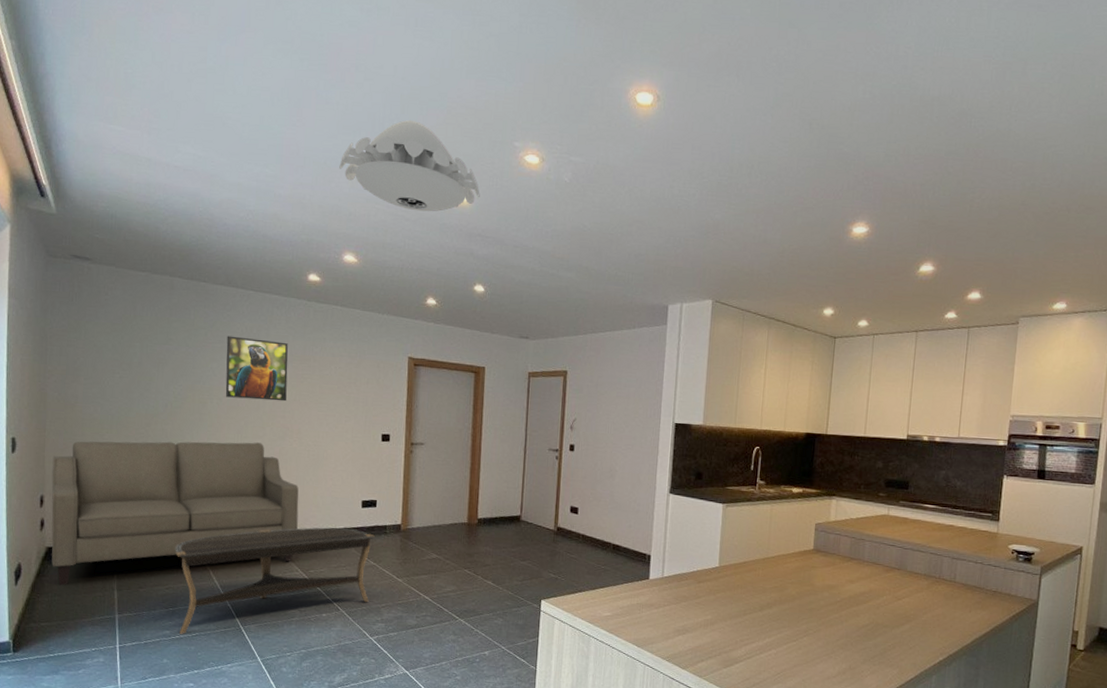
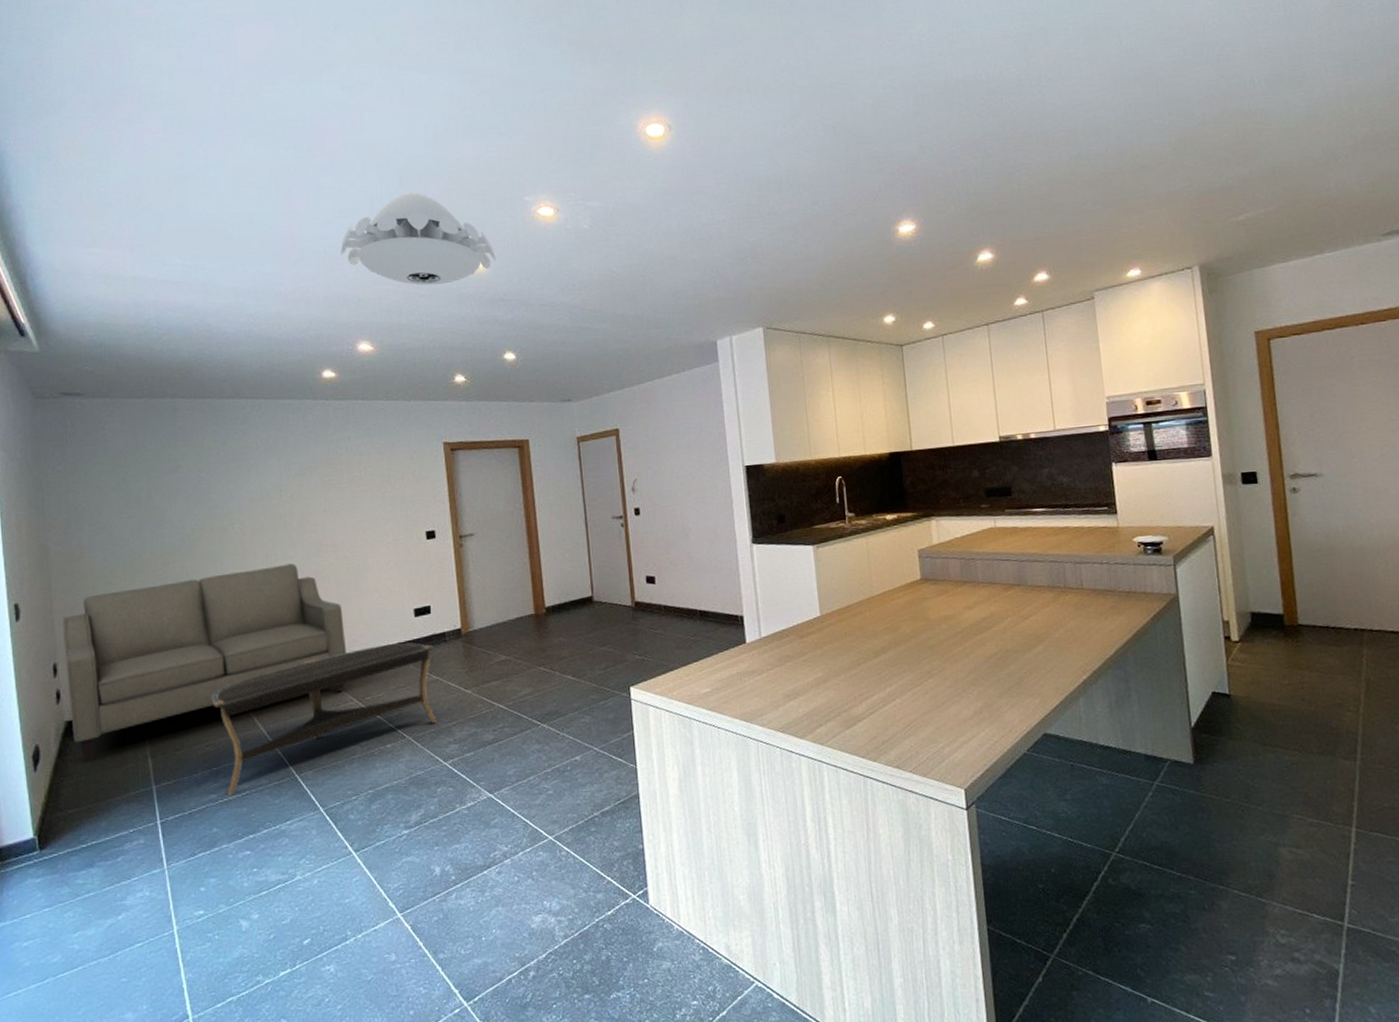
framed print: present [225,336,288,402] -> none [241,449,315,520]

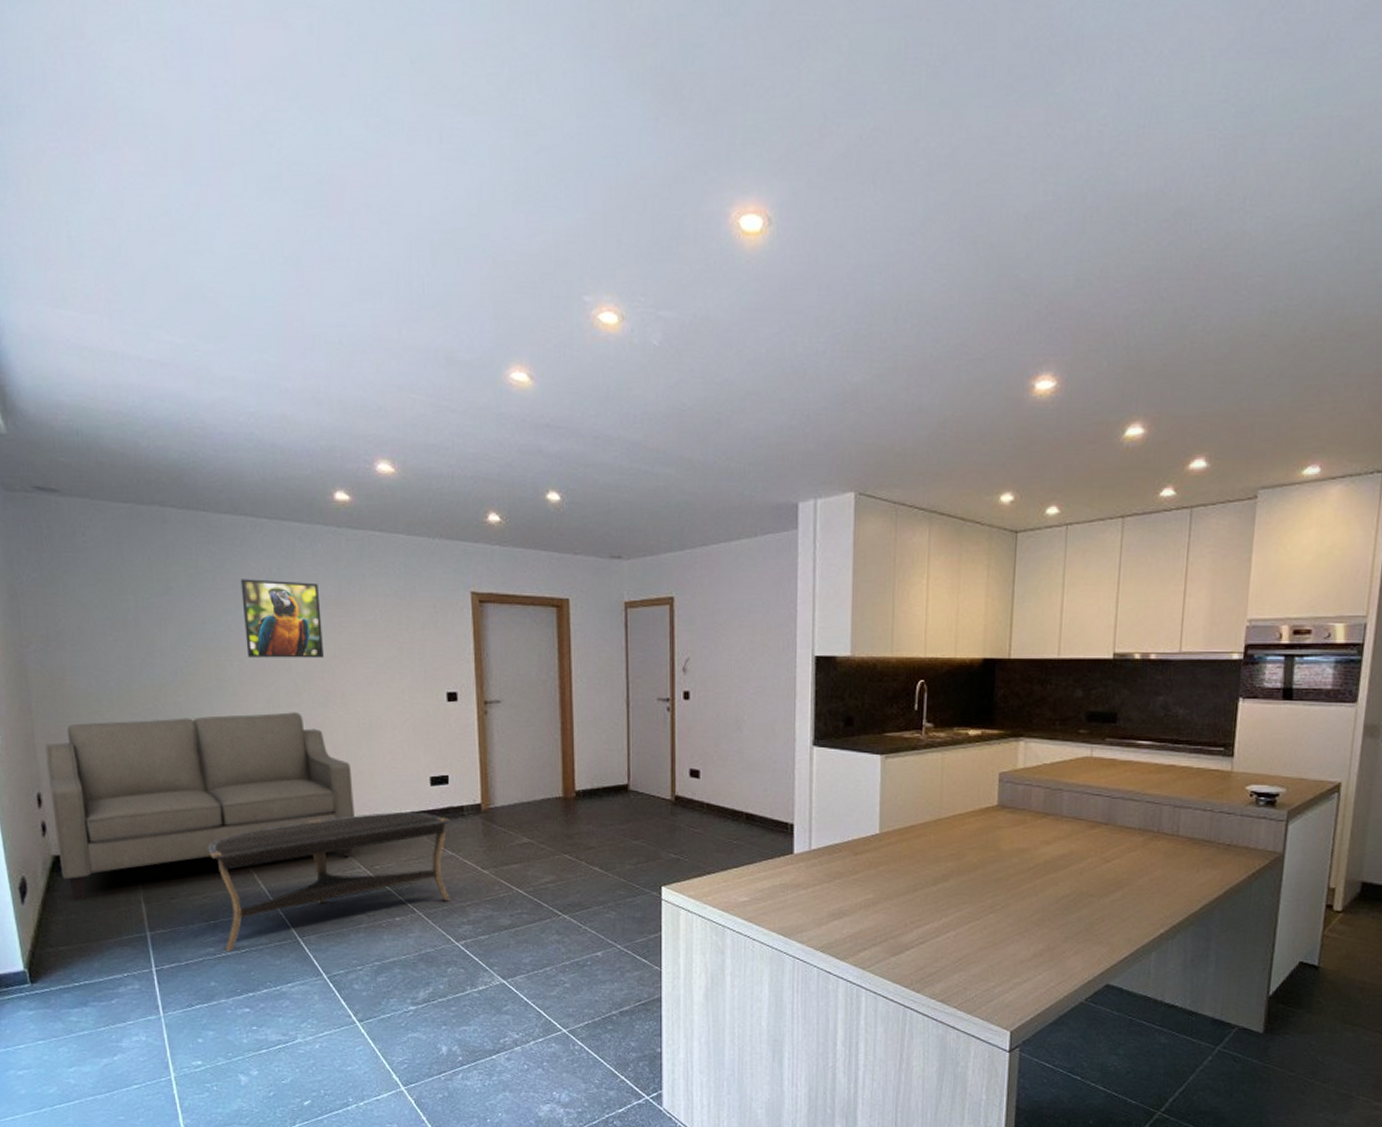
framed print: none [241,449,315,520] -> present [240,579,324,659]
pendant lamp: present [340,192,496,286] -> none [359,276,545,399]

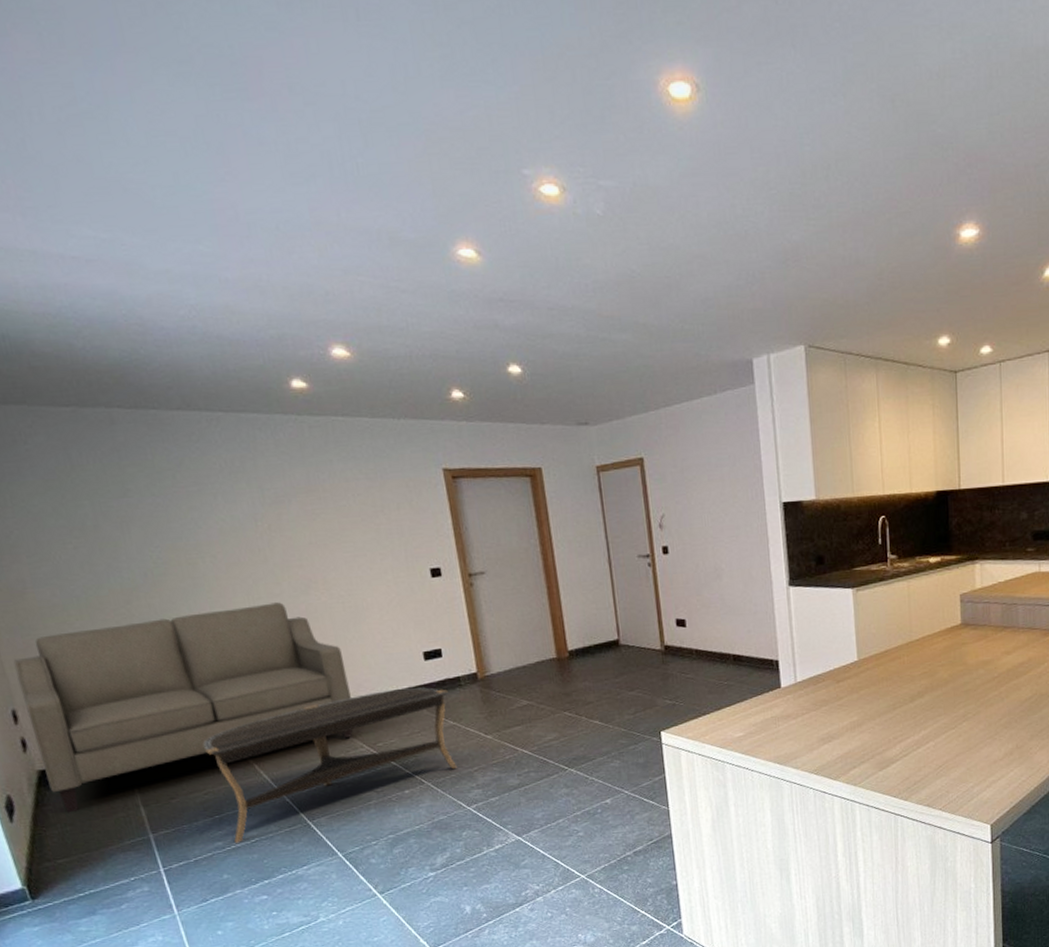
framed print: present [240,579,324,659] -> none [202,472,300,553]

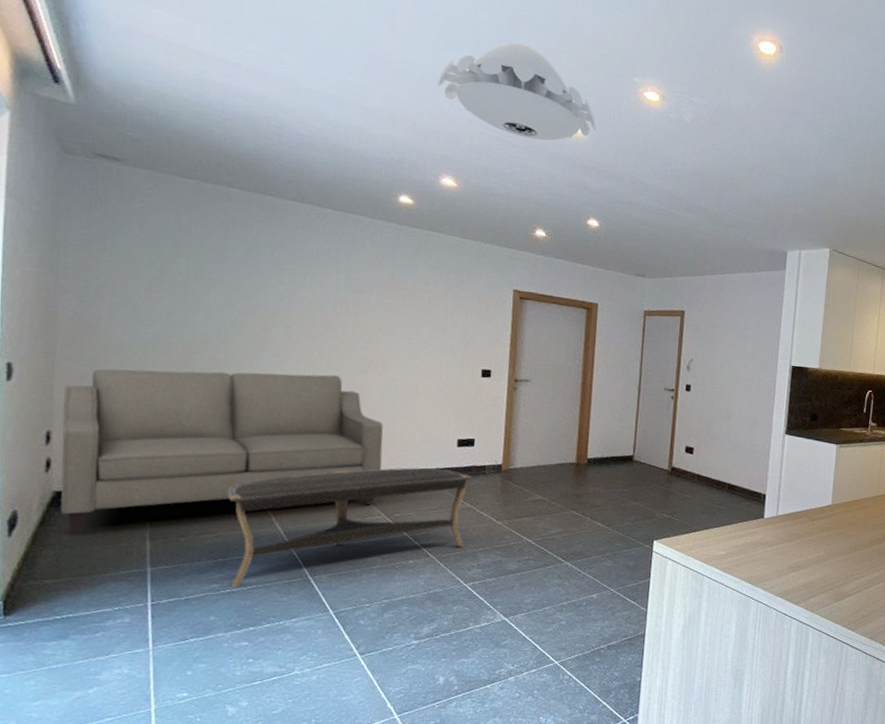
pendant lamp: none [297,155,492,279] -> present [438,42,596,141]

